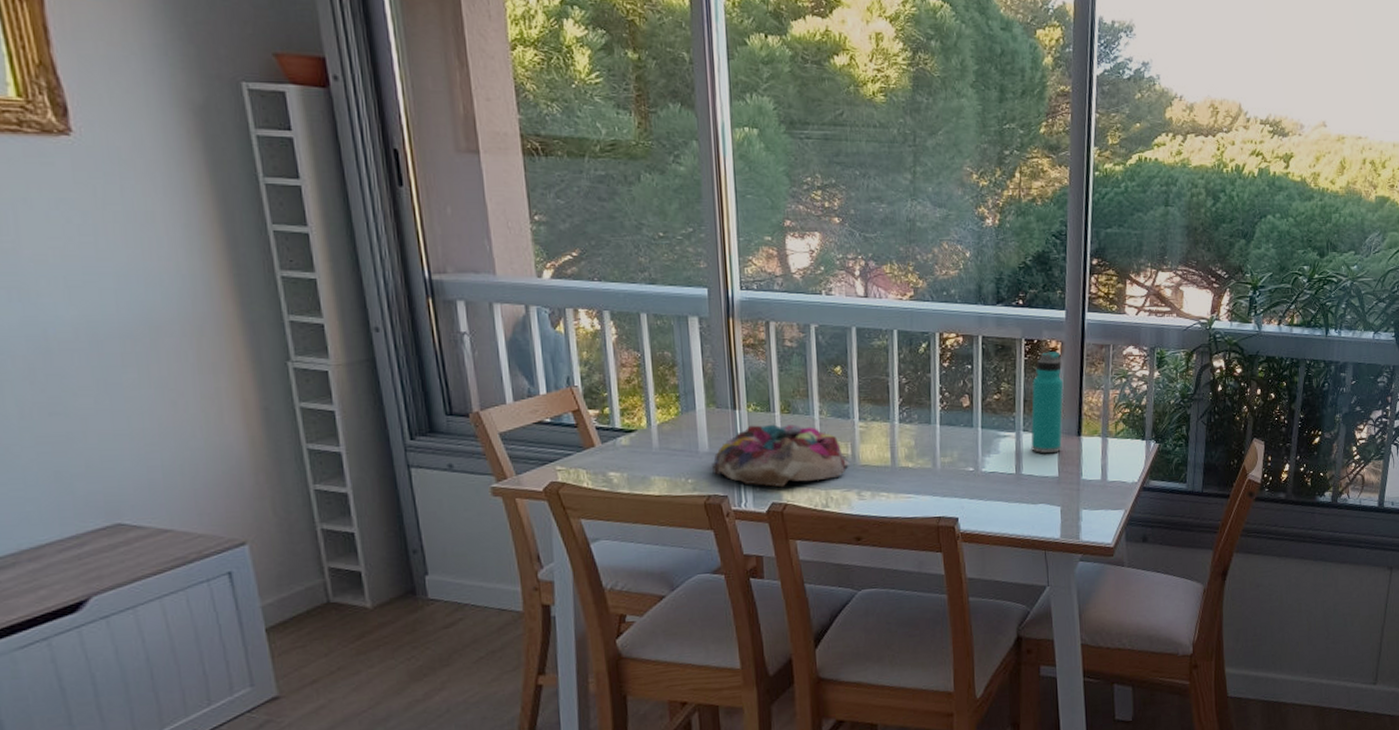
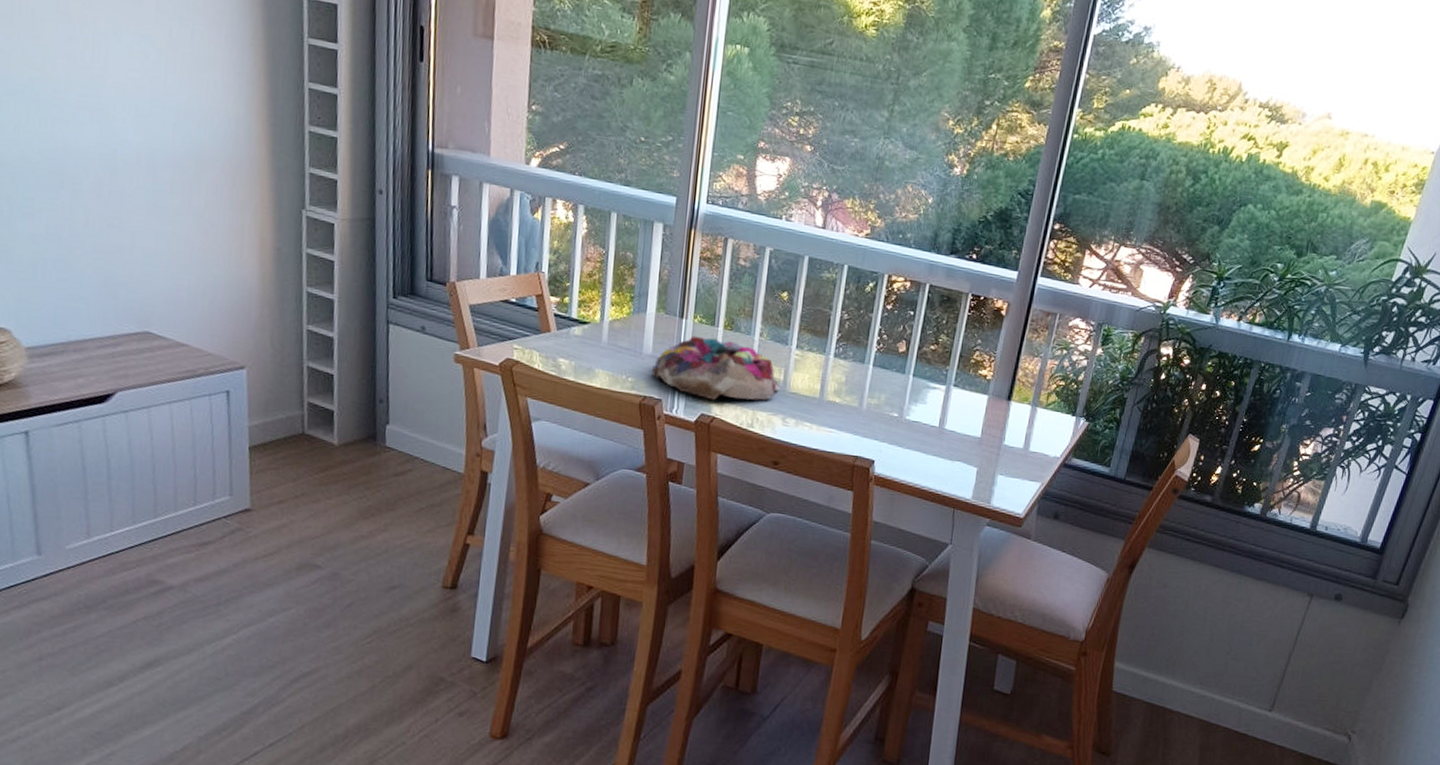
water bottle: present [1031,351,1064,454] -> none [958,310,1004,414]

